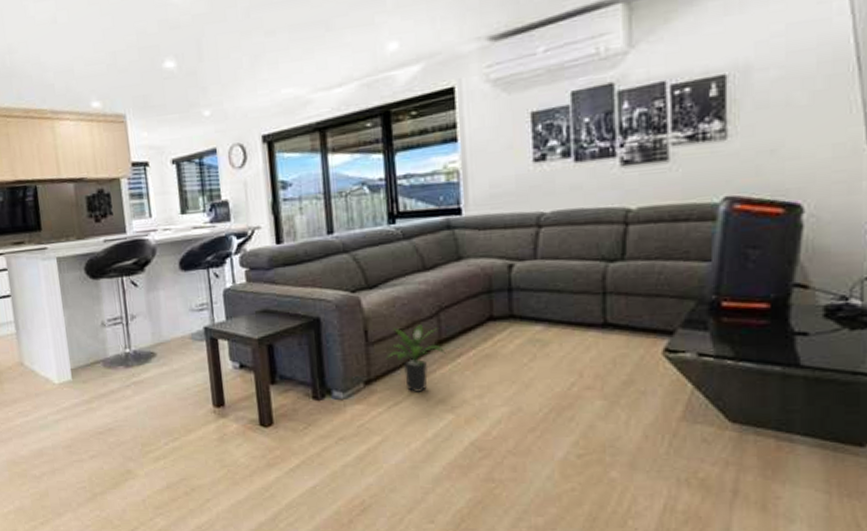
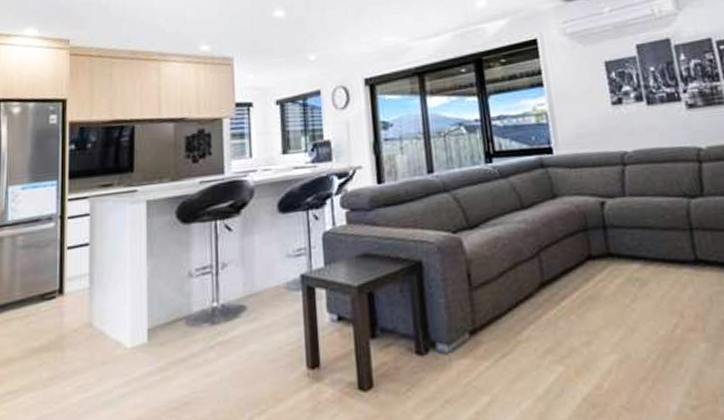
potted plant: present [385,323,446,392] -> none [490,264,550,342]

